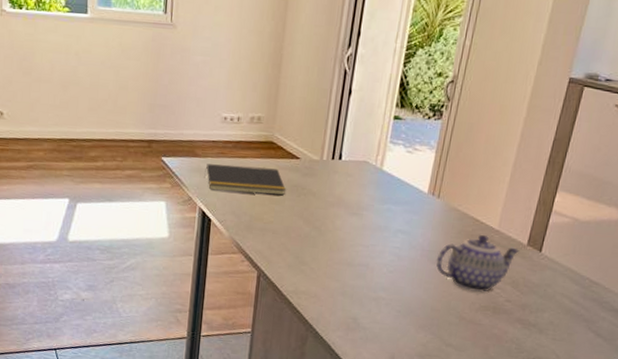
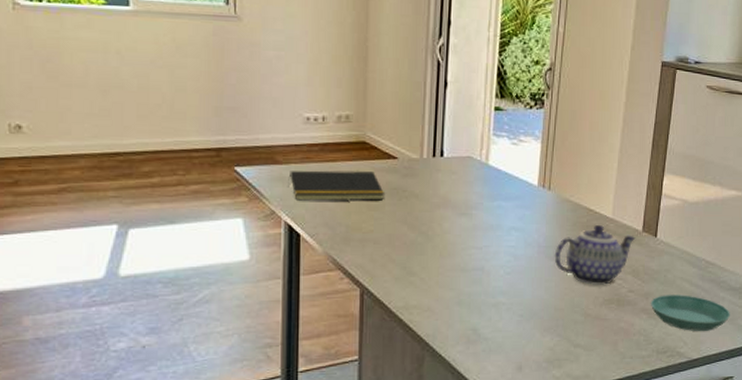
saucer: none [526,308,609,348] -> present [650,295,730,331]

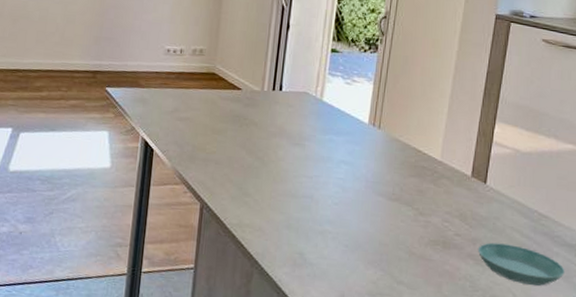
notepad: present [288,170,384,201] -> none [147,94,228,126]
teapot: present [554,224,636,286] -> none [381,165,464,226]

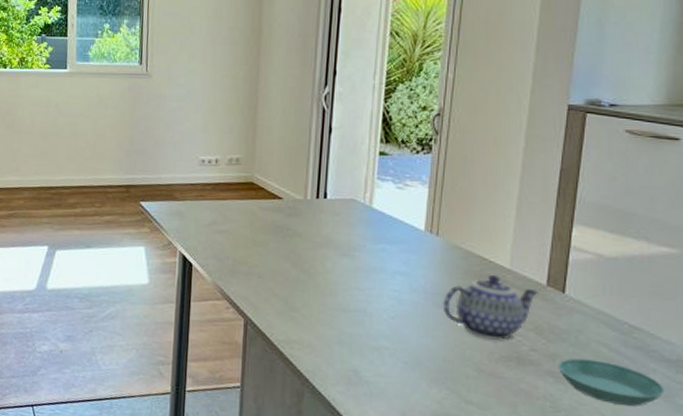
teapot: none [381,165,464,226] -> present [442,274,539,340]

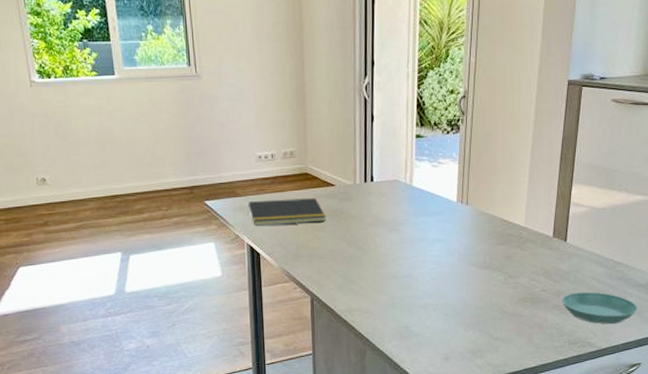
notepad: none [184,207,269,238] -> present [247,198,326,226]
teapot: present [442,274,539,340] -> none [473,233,547,287]

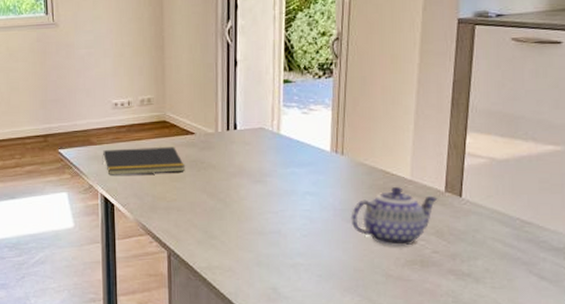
teapot: none [473,233,547,287] -> present [350,186,438,247]
saucer: present [561,292,637,324] -> none [458,255,554,293]

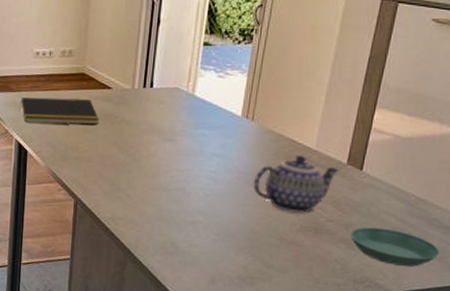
saucer: none [458,255,554,293] -> present [350,227,440,267]

